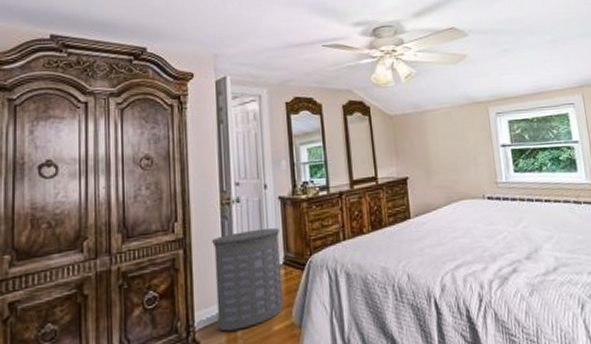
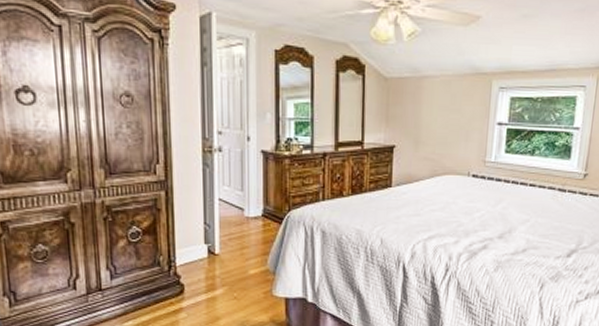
laundry hamper: present [212,228,283,332] -> none [193,180,260,270]

